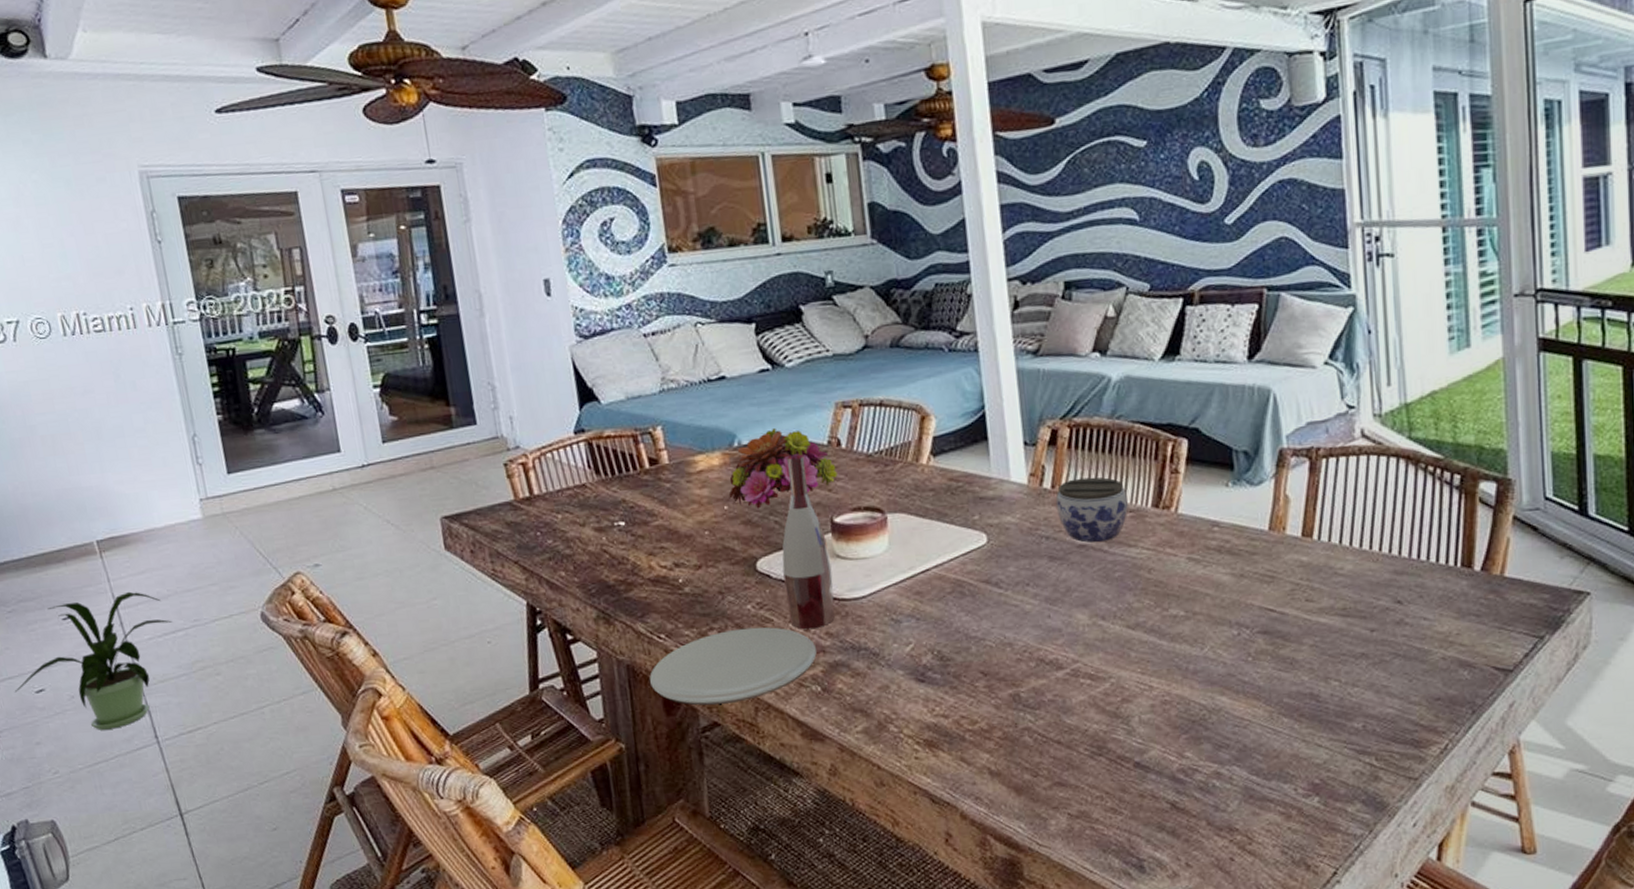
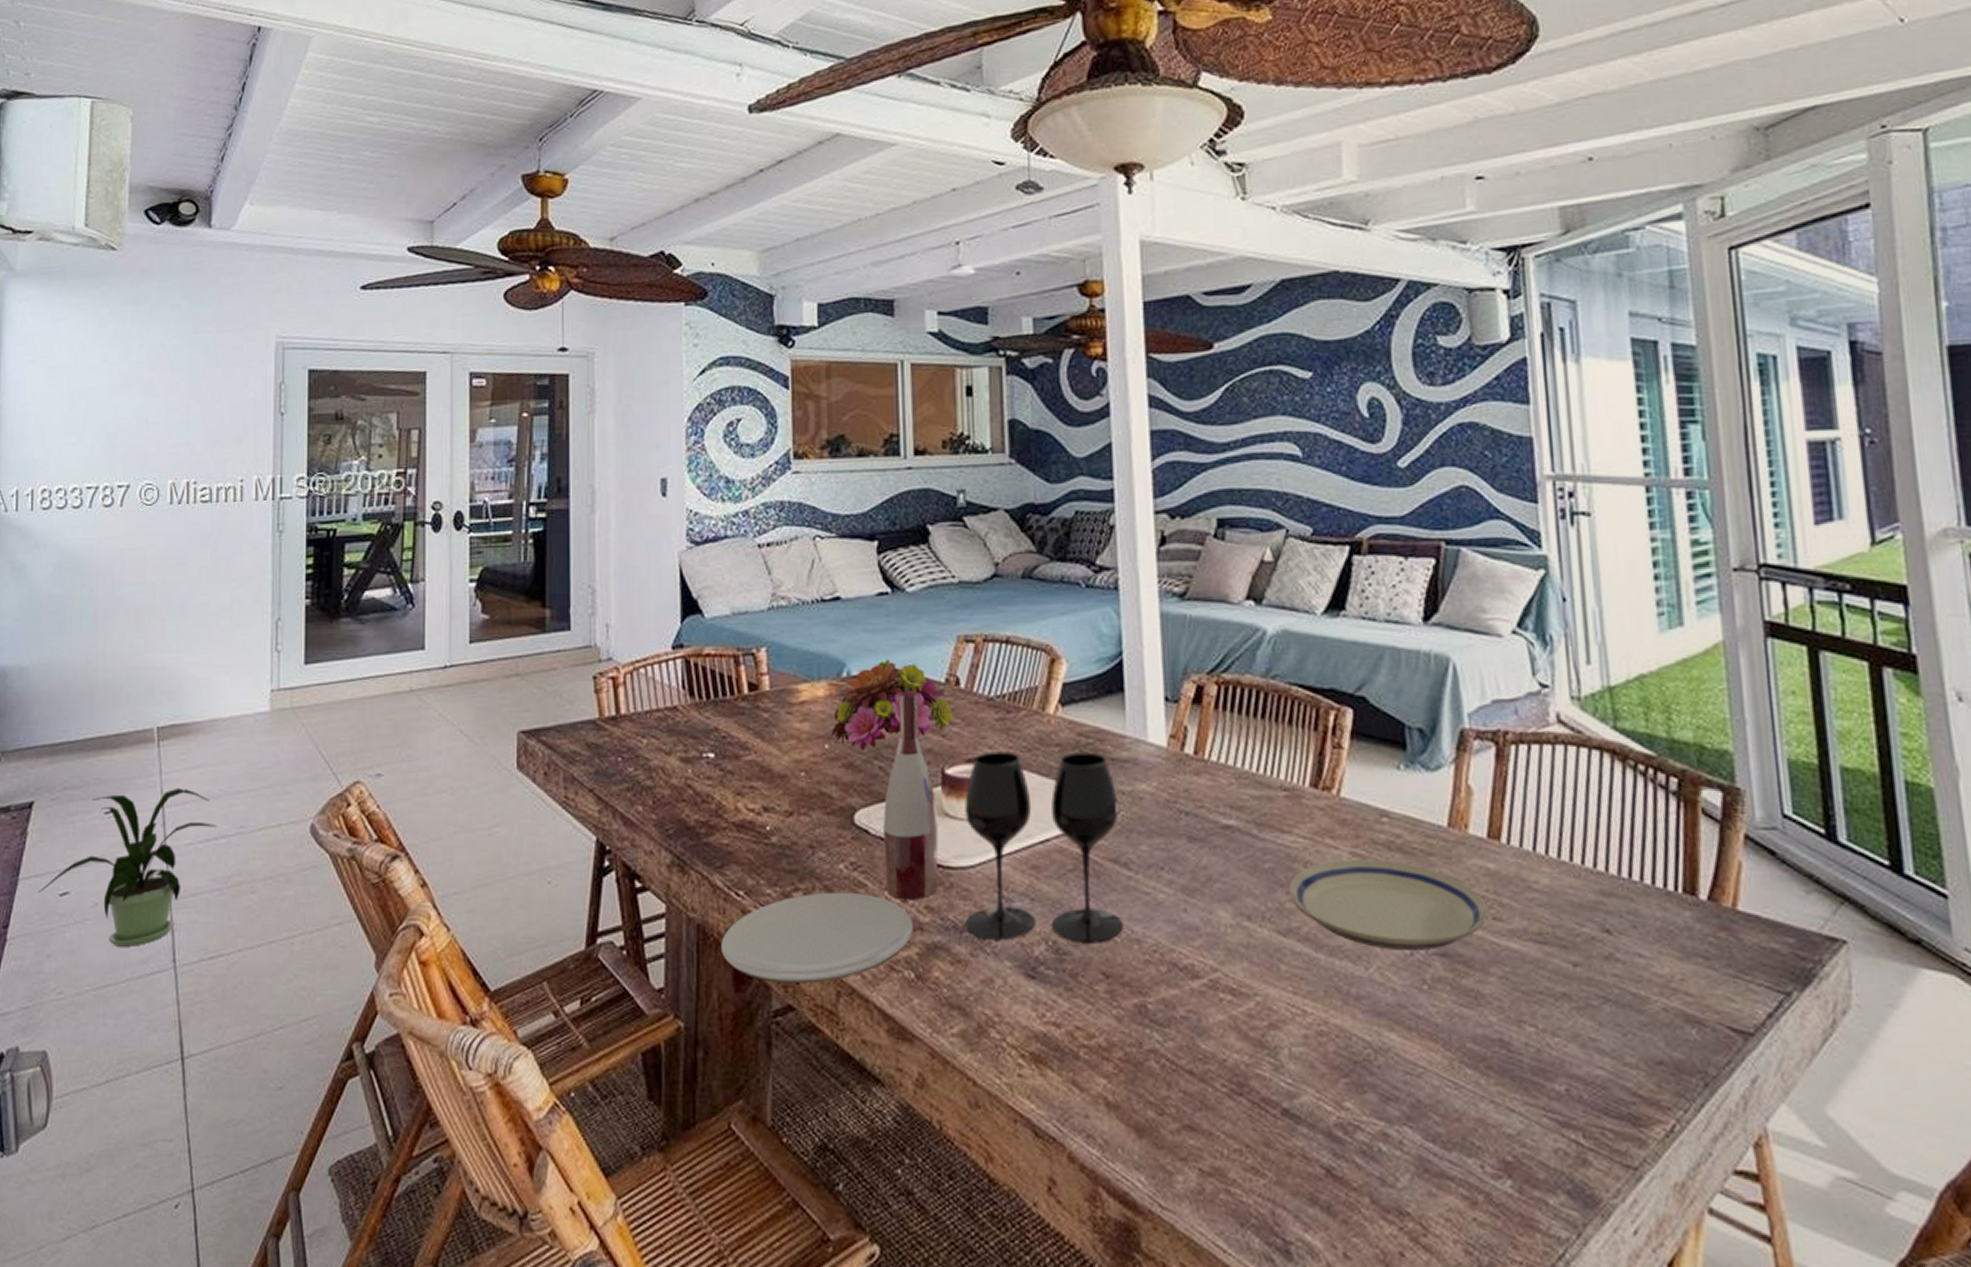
wine glass: none [853,493,997,654] -> present [964,751,1123,942]
jar: present [1055,477,1129,543] -> none [1198,745,1283,825]
plate: none [1135,561,1302,633] -> present [1288,860,1488,950]

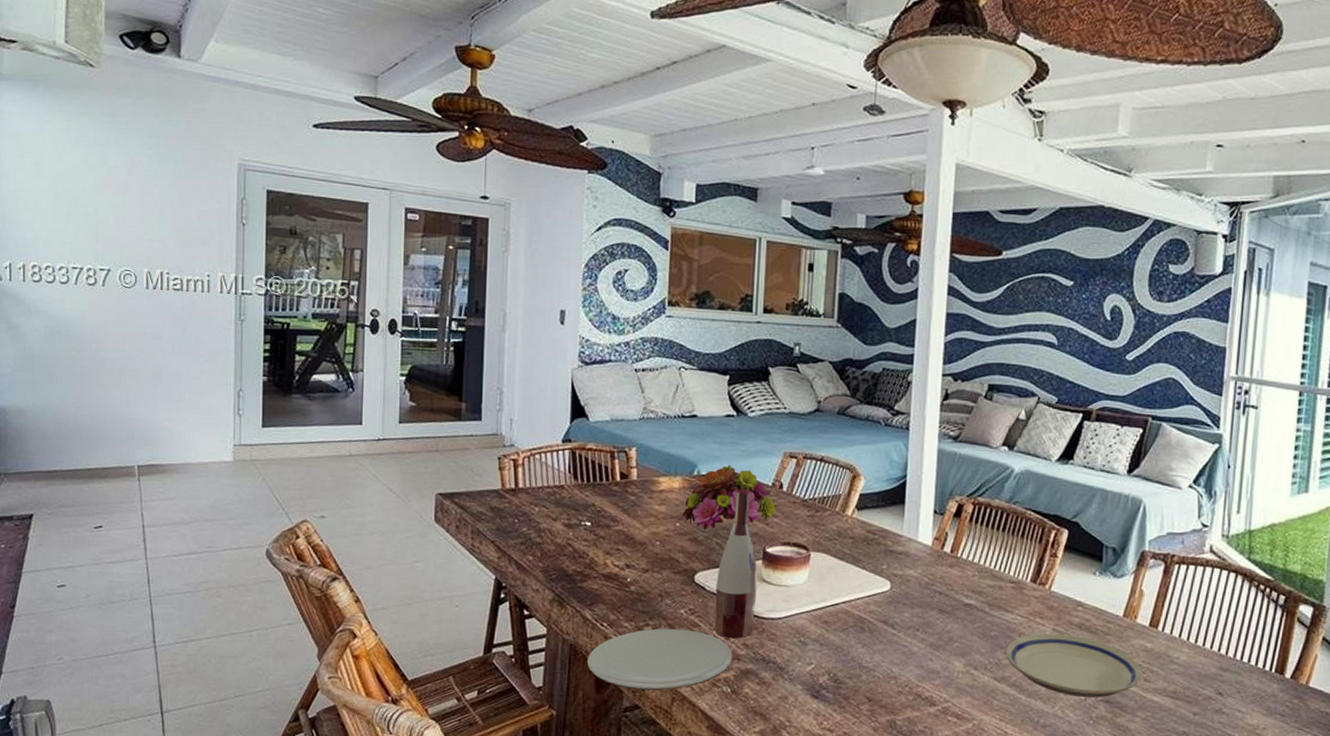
house plant: present [37,787,217,947] -> none [38,513,189,629]
wine glass: present [964,751,1123,942] -> none [770,538,892,677]

